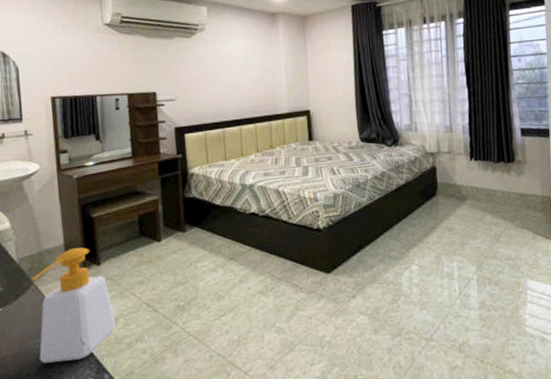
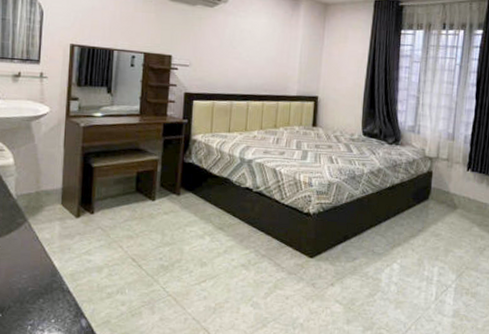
soap bottle: present [31,247,116,363] -> none [22,193,100,301]

